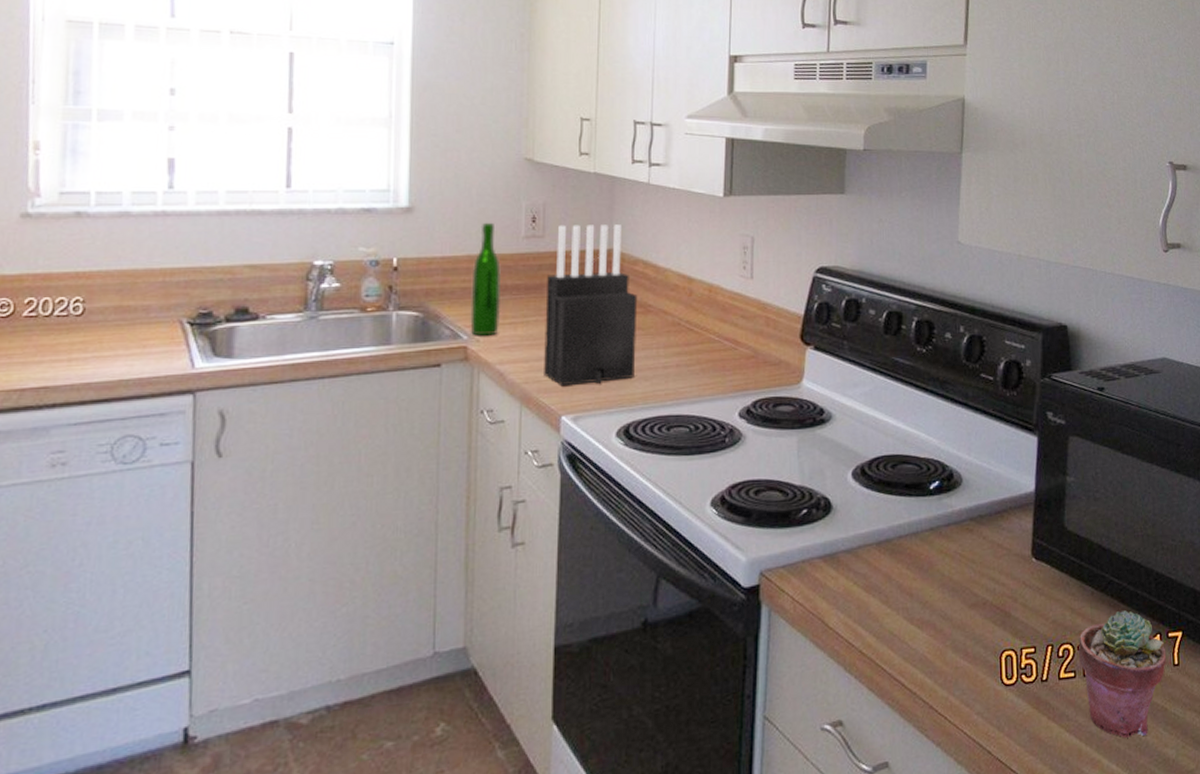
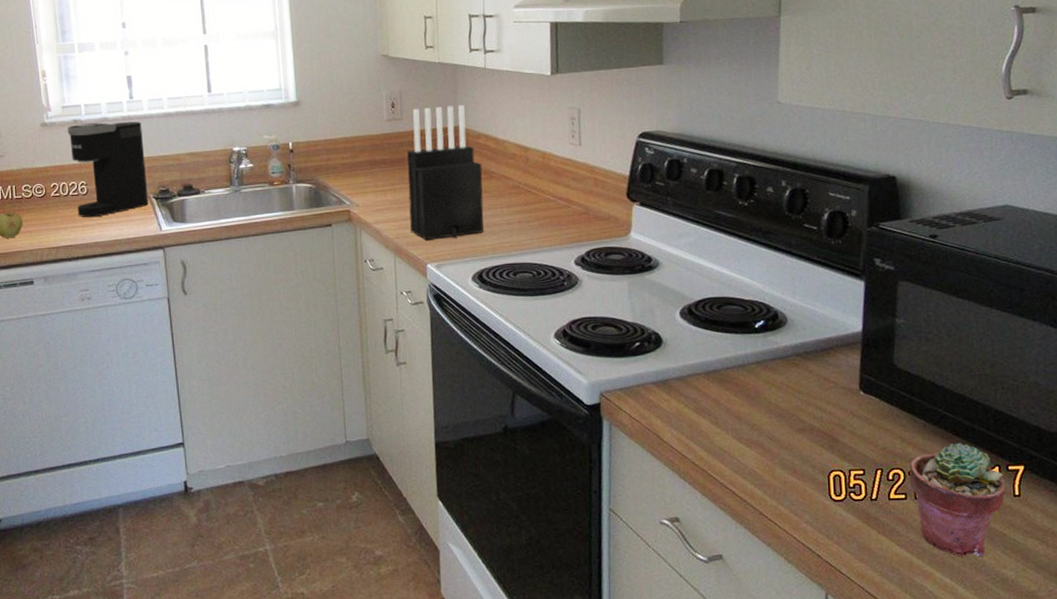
coffee maker: none [62,218,182,347] -> present [67,121,149,217]
wine bottle: present [470,222,502,337] -> none [349,109,374,203]

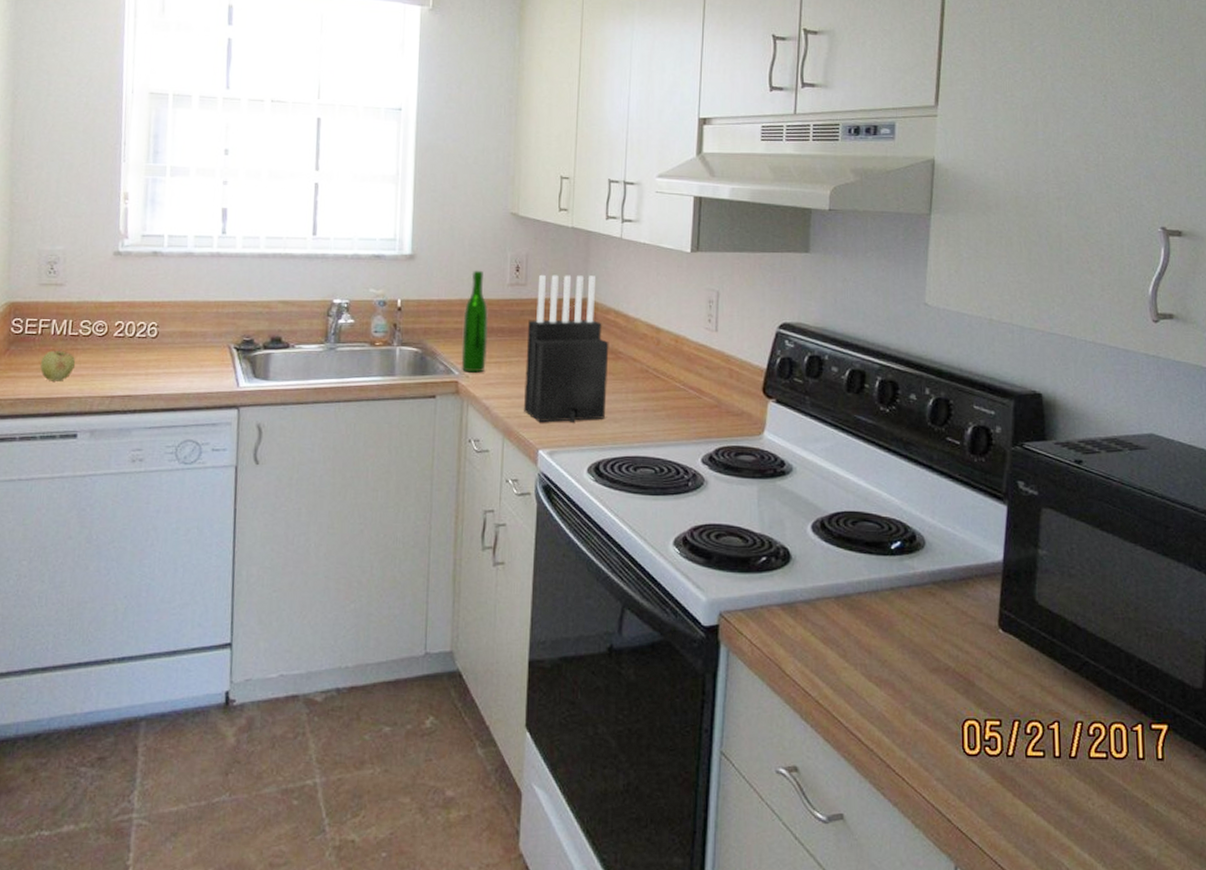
coffee maker: present [67,121,149,217] -> none [142,257,232,364]
wine bottle: none [349,109,374,203] -> present [461,270,489,374]
potted succulent: present [909,443,1006,556] -> none [1048,695,1149,828]

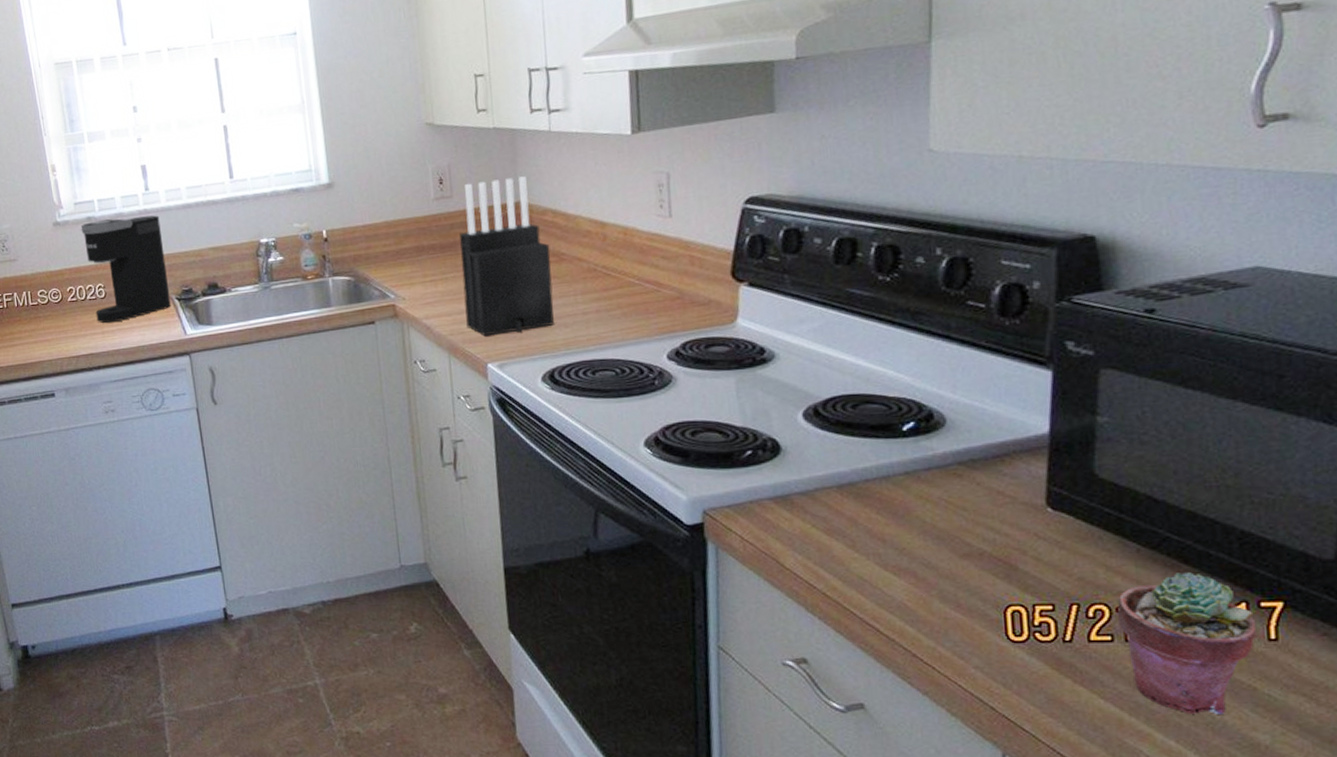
apple: present [40,349,76,382] -> none [12,319,41,349]
coffee maker: none [142,257,232,364] -> present [80,215,171,323]
wine bottle: present [461,270,489,374] -> none [391,188,422,296]
potted succulent: none [1048,695,1149,828] -> present [1116,572,1257,714]

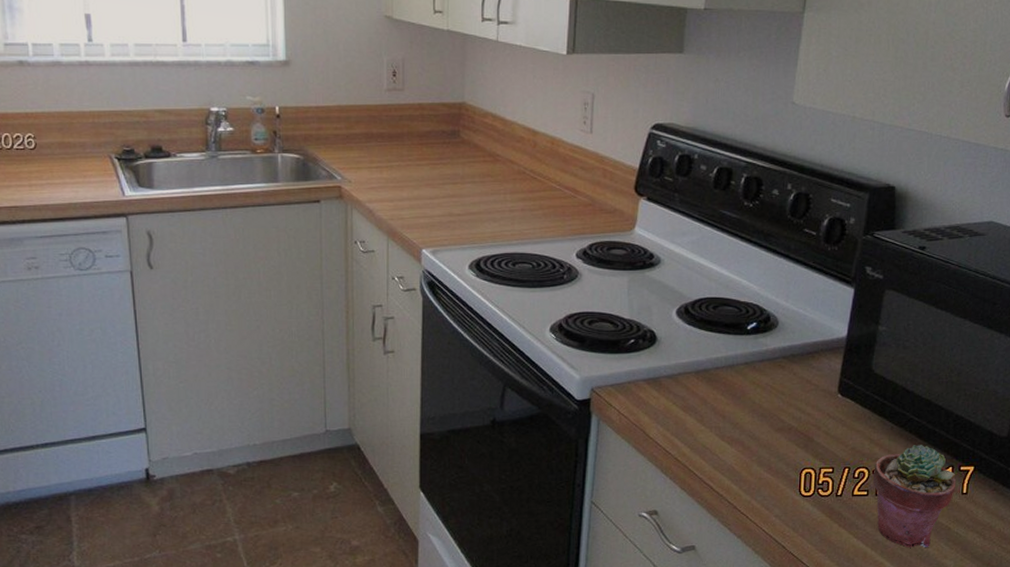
coffee maker: present [80,215,171,323] -> none [10,66,110,175]
knife block: present [459,176,554,337] -> none [406,79,487,224]

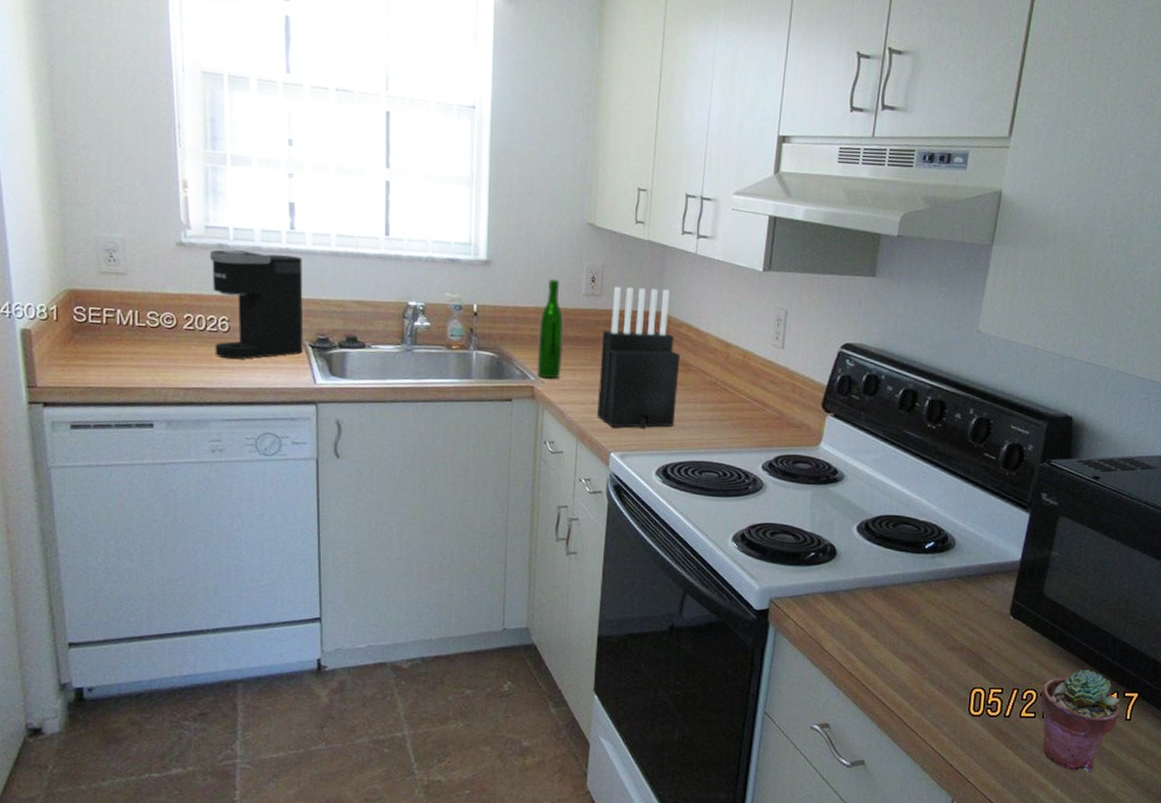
coffee maker: none [10,66,110,175] -> present [209,249,304,359]
wine bottle: none [342,75,369,179] -> present [536,278,565,380]
knife block: none [406,79,487,224] -> present [597,286,681,429]

